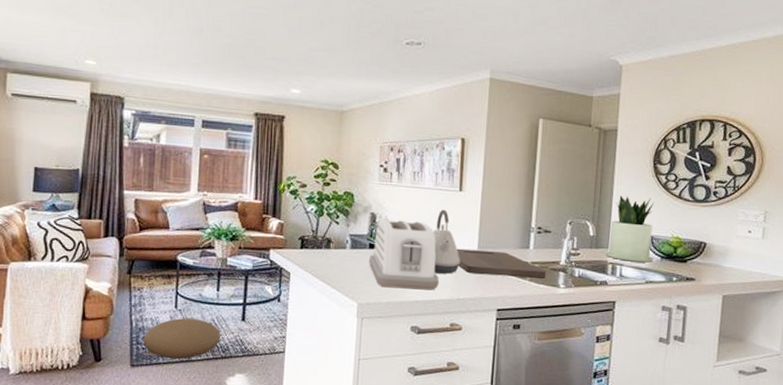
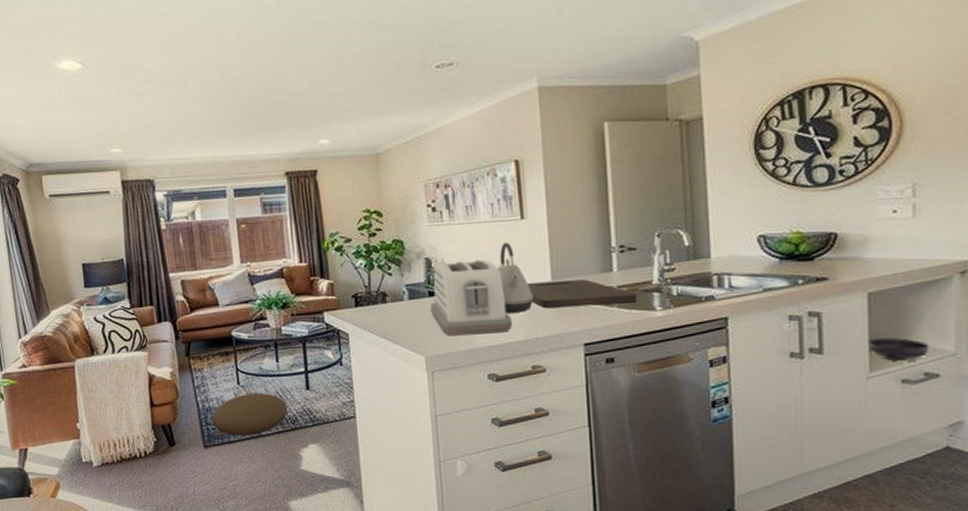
planter: present [604,195,655,263] -> none [706,190,771,270]
bowl: none [718,334,762,356] -> present [867,337,929,362]

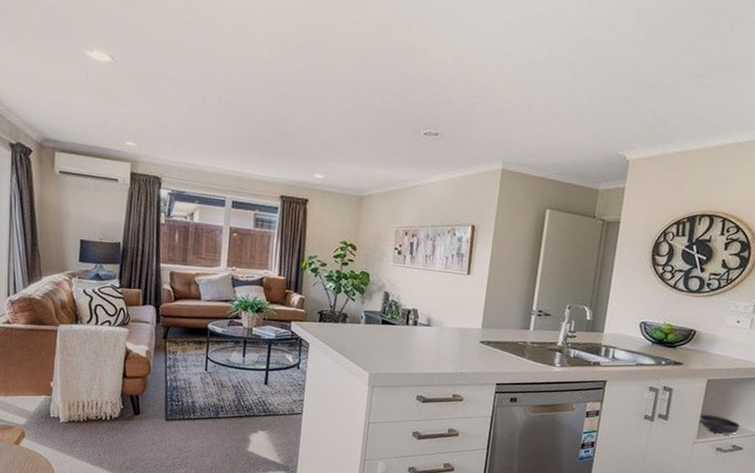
pouf: present [211,393,288,436] -> none [176,380,245,416]
toaster: present [430,259,513,336] -> none [381,298,445,364]
kettle: present [498,242,533,313] -> none [440,290,465,350]
cutting board: present [528,279,636,308] -> none [462,327,543,358]

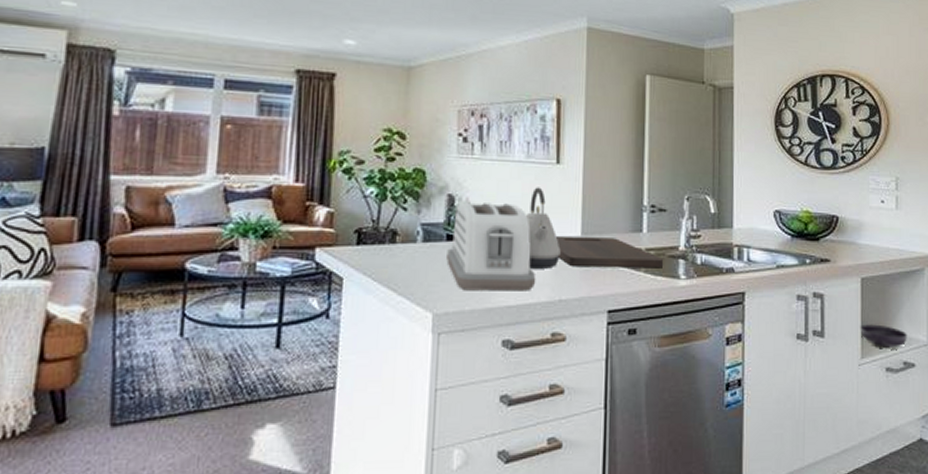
toaster: none [381,298,445,364] -> present [446,202,536,291]
kettle: none [440,290,465,350] -> present [526,187,561,269]
cutting board: none [462,327,543,358] -> present [556,235,663,269]

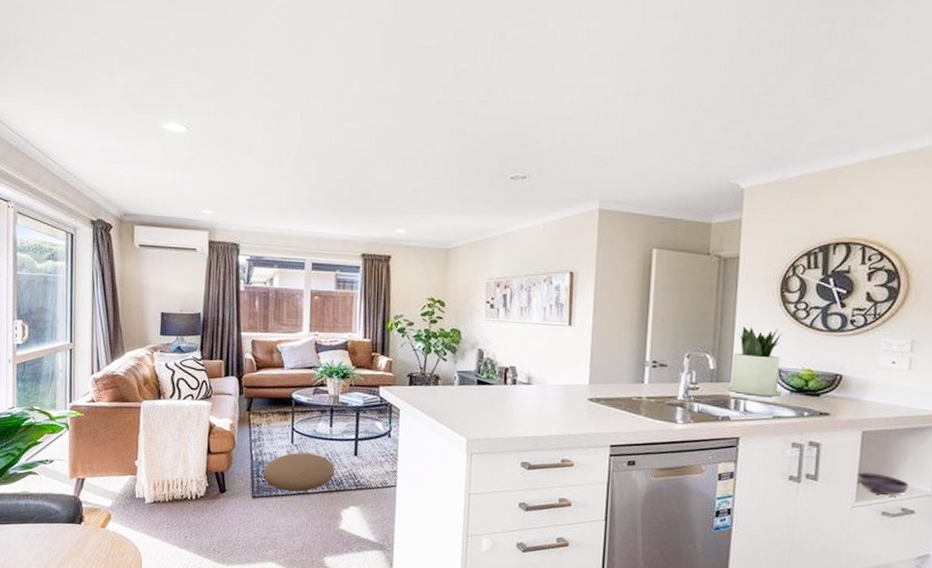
pouf: none [131,350,245,411] -> present [263,453,334,492]
toaster: present [446,202,536,291] -> none [477,355,550,426]
kettle: present [526,187,561,269] -> none [542,344,571,410]
cutting board: present [556,235,663,269] -> none [567,383,662,414]
planter: none [728,164,784,243] -> present [726,326,783,397]

